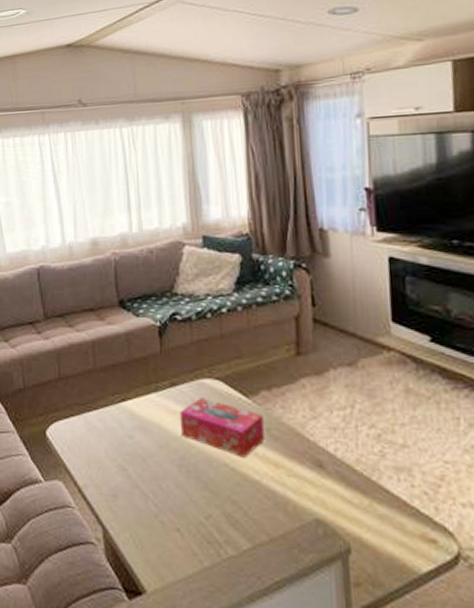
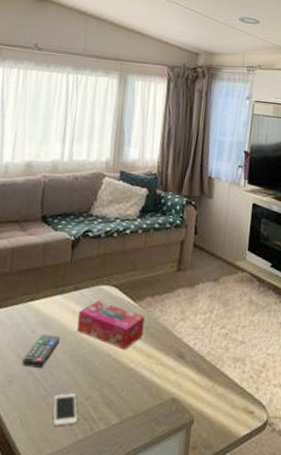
remote control: none [125,440,164,480] -> present [22,334,61,368]
cell phone: none [167,510,199,550] -> present [53,393,77,426]

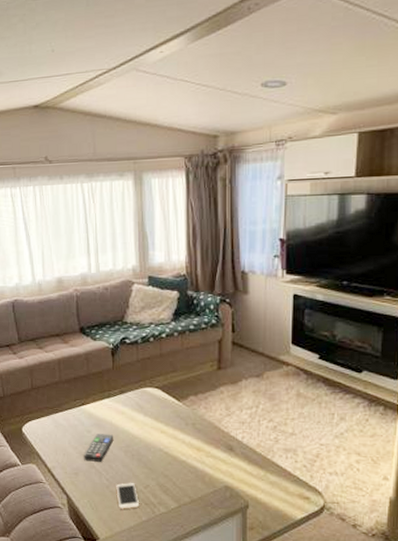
tissue box: present [77,300,145,350] -> none [126,402,190,445]

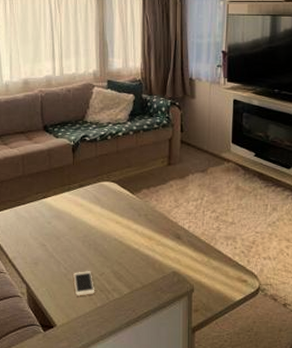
remote control: present [84,434,114,462] -> none [44,225,73,252]

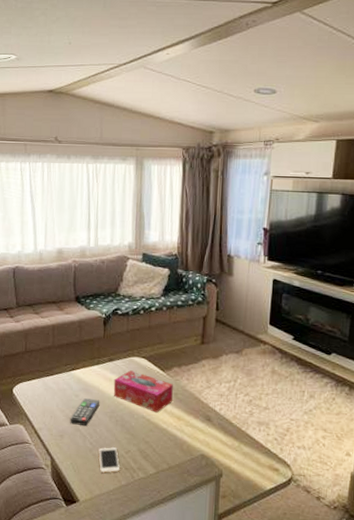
remote control: none [44,225,73,252] -> present [70,398,100,426]
tissue box: none [85,195,143,234] -> present [113,370,173,413]

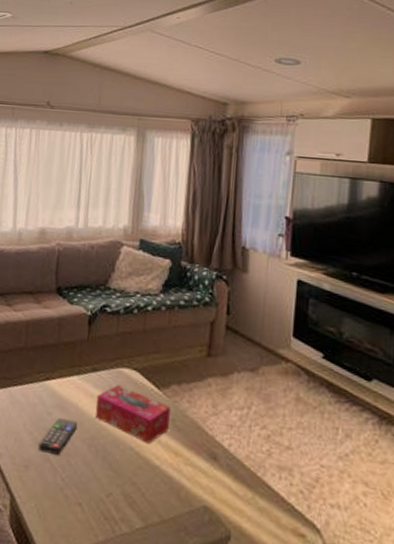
cell phone: present [99,447,119,473] -> none [71,486,97,523]

